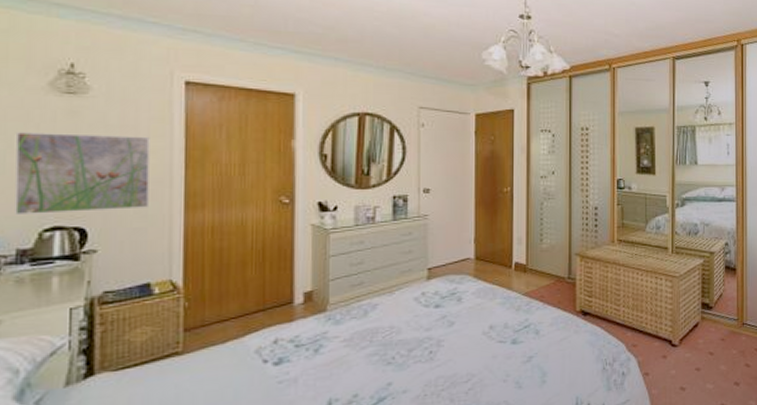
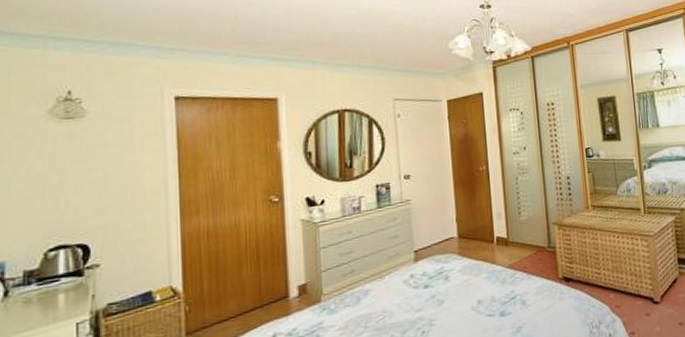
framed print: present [15,132,150,214] -> none [18,151,146,238]

